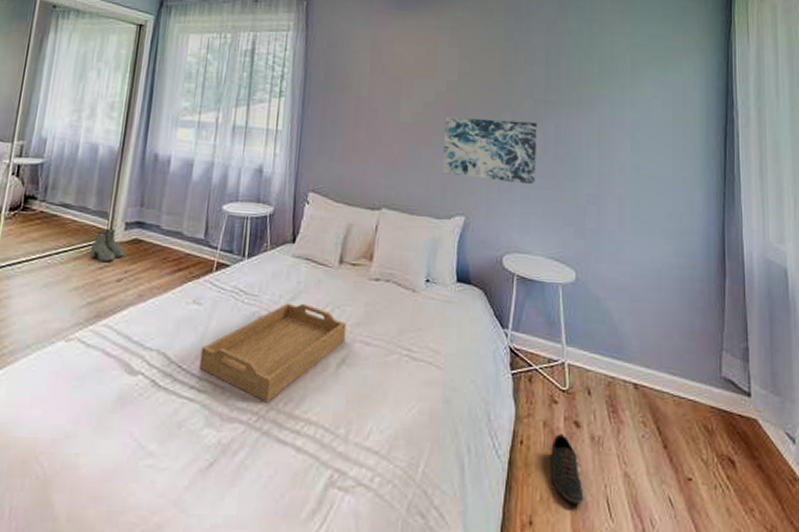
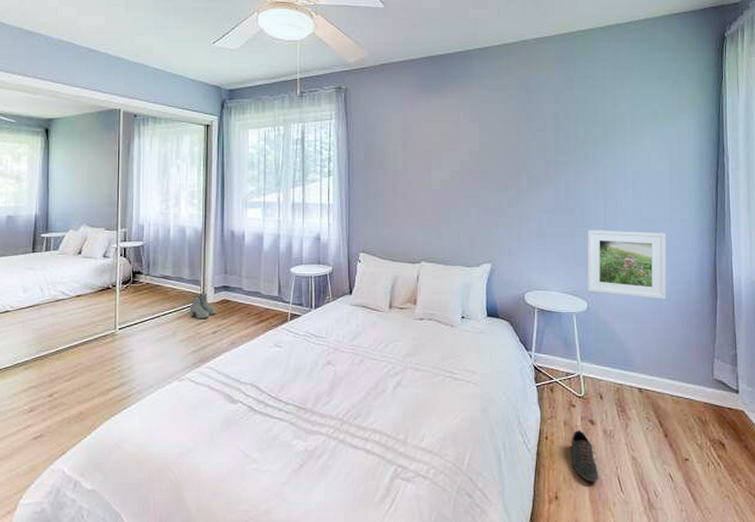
serving tray: present [199,302,347,403] -> none [285,341,399,419]
wall art: present [442,117,537,185] -> none [469,181,550,234]
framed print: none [576,184,669,275] -> present [587,230,667,300]

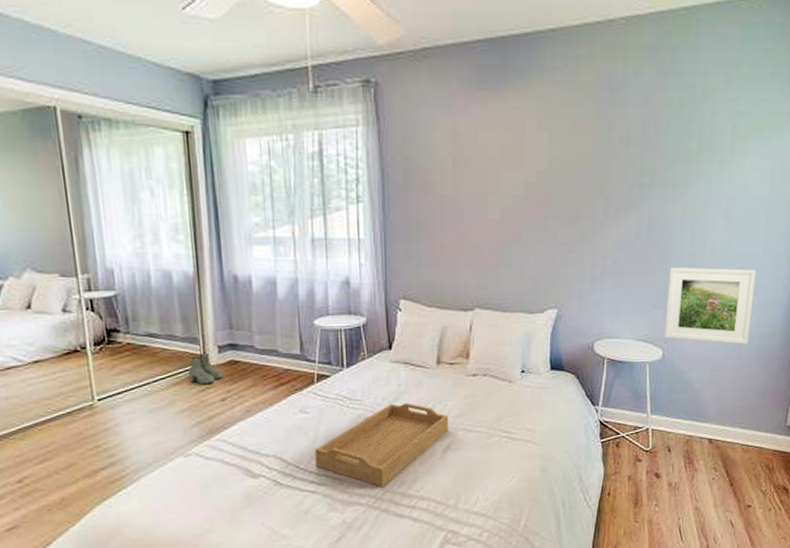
serving tray: none [285,341,399,419] -> present [314,403,449,487]
shoe: present [571,430,599,482] -> none [633,484,660,534]

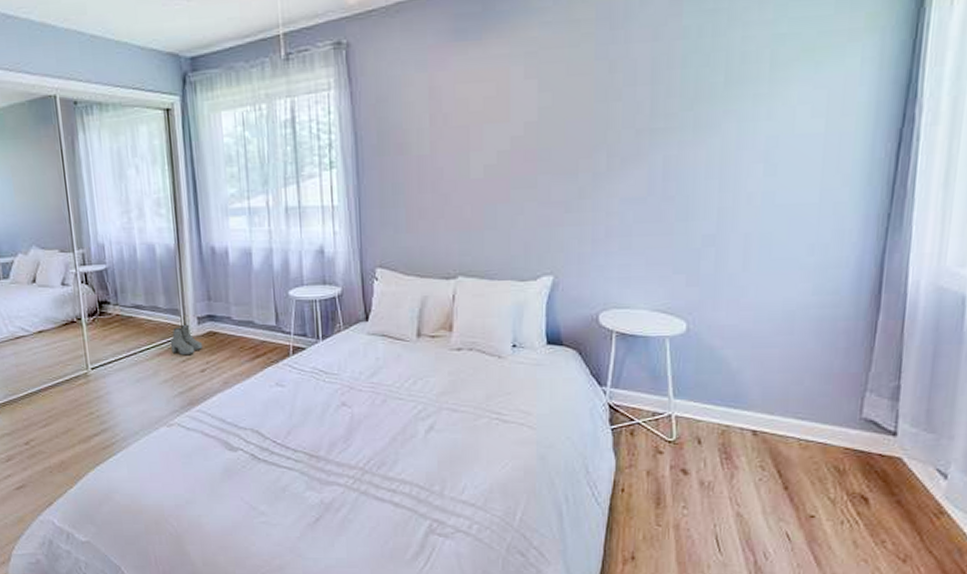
serving tray: present [314,403,449,487] -> none [291,378,431,468]
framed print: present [664,267,757,345] -> none [688,223,812,316]

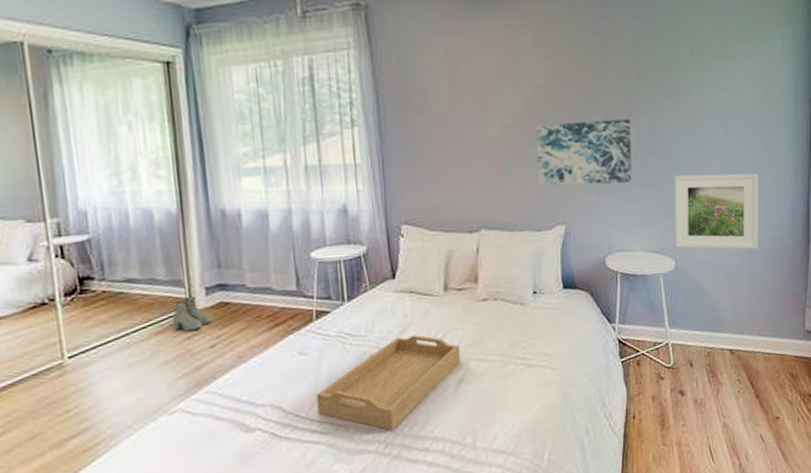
serving tray: none [291,378,431,468] -> present [316,335,461,431]
wall art: none [524,158,640,233] -> present [535,119,632,186]
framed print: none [688,223,812,316] -> present [673,173,759,250]

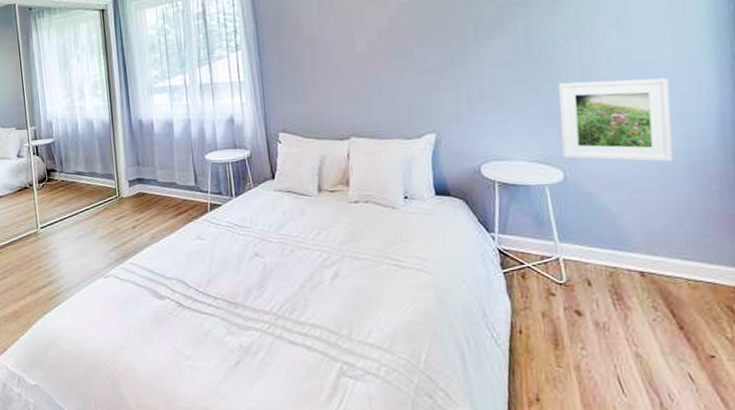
boots: present [171,296,213,332] -> none [106,187,134,215]
serving tray: present [316,335,461,431] -> none [211,230,335,313]
wall art: present [535,119,632,186] -> none [401,28,508,96]

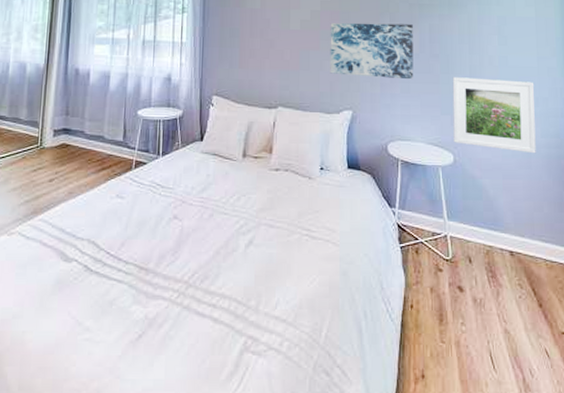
wall art: none [401,28,508,96] -> present [330,23,414,80]

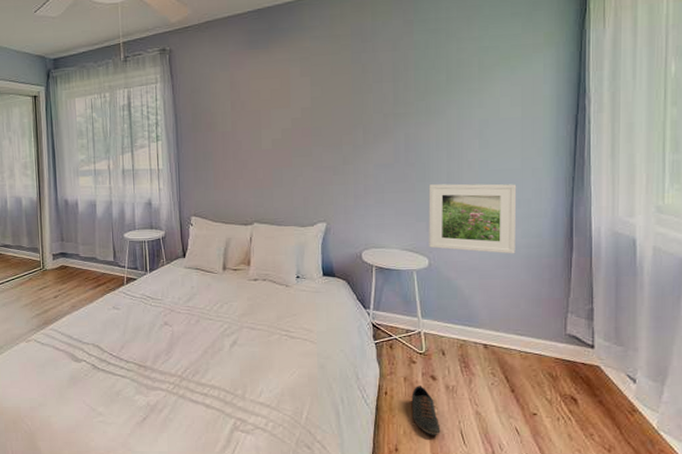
wall art: present [330,23,414,80] -> none [302,135,388,190]
shoe: none [438,298,469,358] -> present [411,386,441,435]

